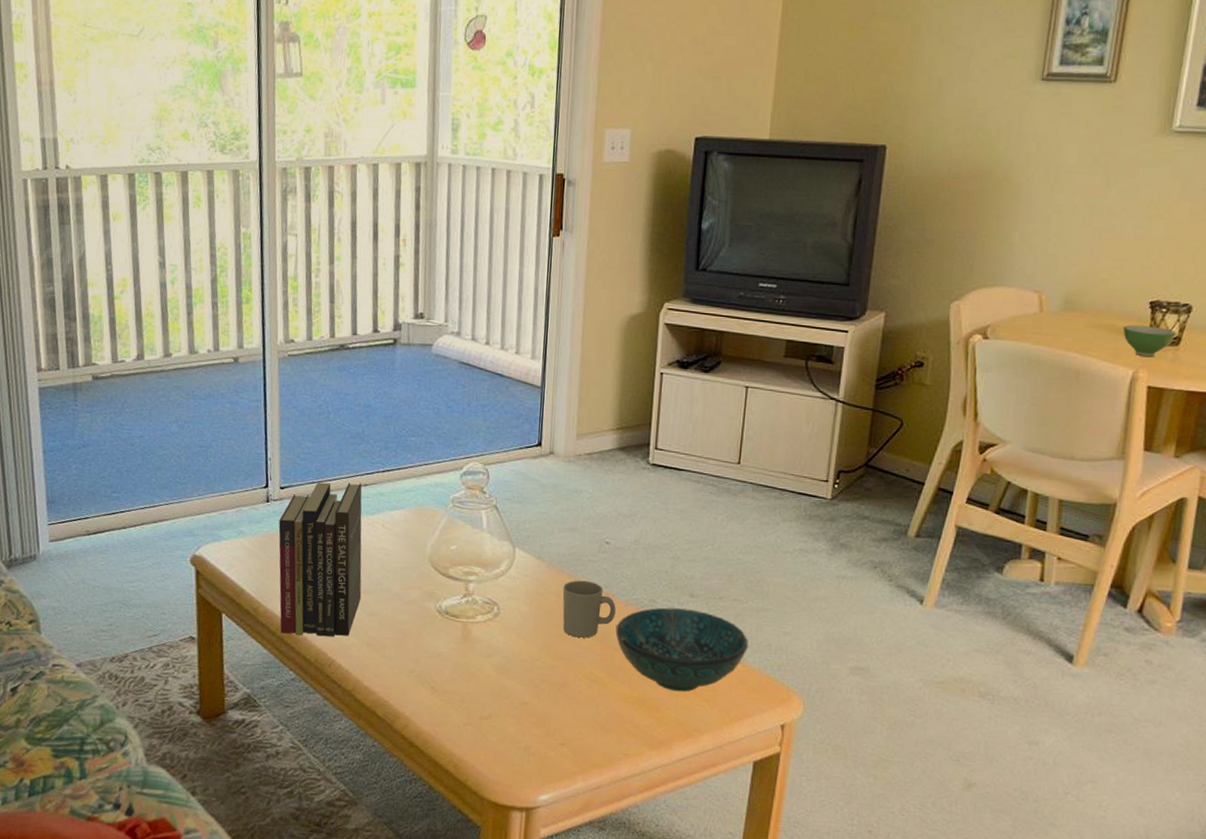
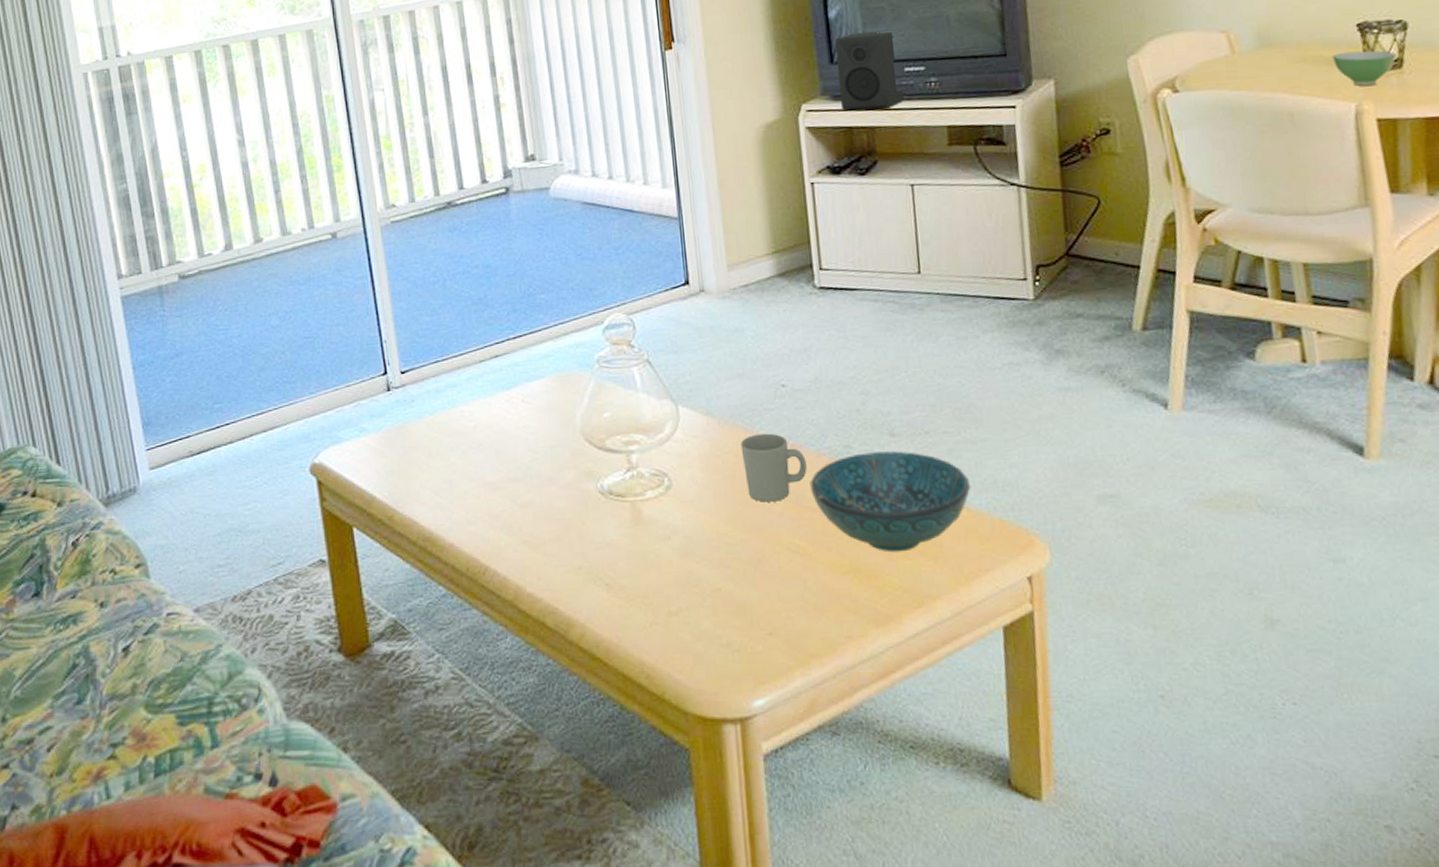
books: present [278,482,362,637] -> none [404,354,510,542]
speaker: none [699,245,757,318] -> present [835,29,905,111]

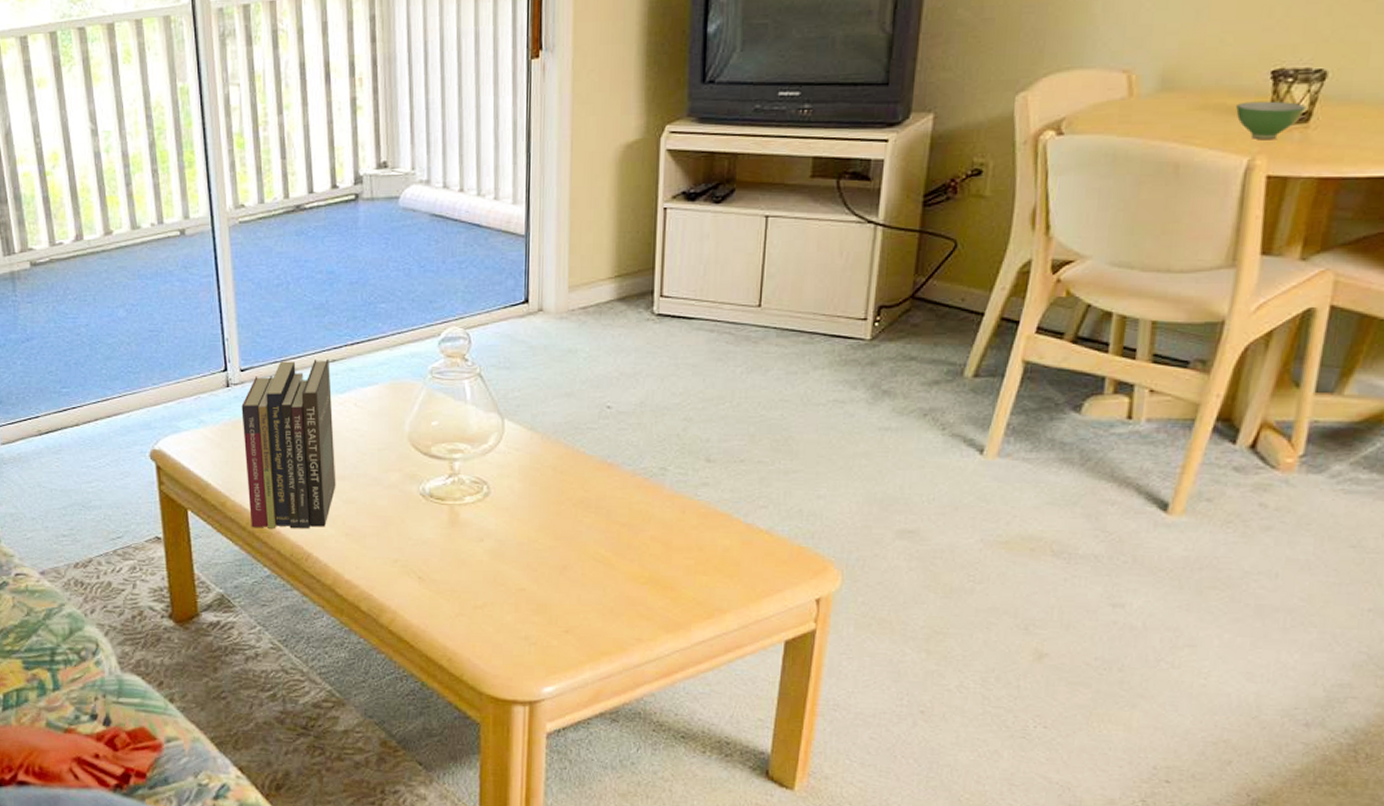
books: none [404,354,510,542] -> present [241,358,336,529]
mug: present [740,433,807,502] -> none [560,451,621,515]
decorative bowl: present [809,451,971,553] -> none [621,475,777,568]
speaker: present [835,29,905,111] -> none [707,49,775,135]

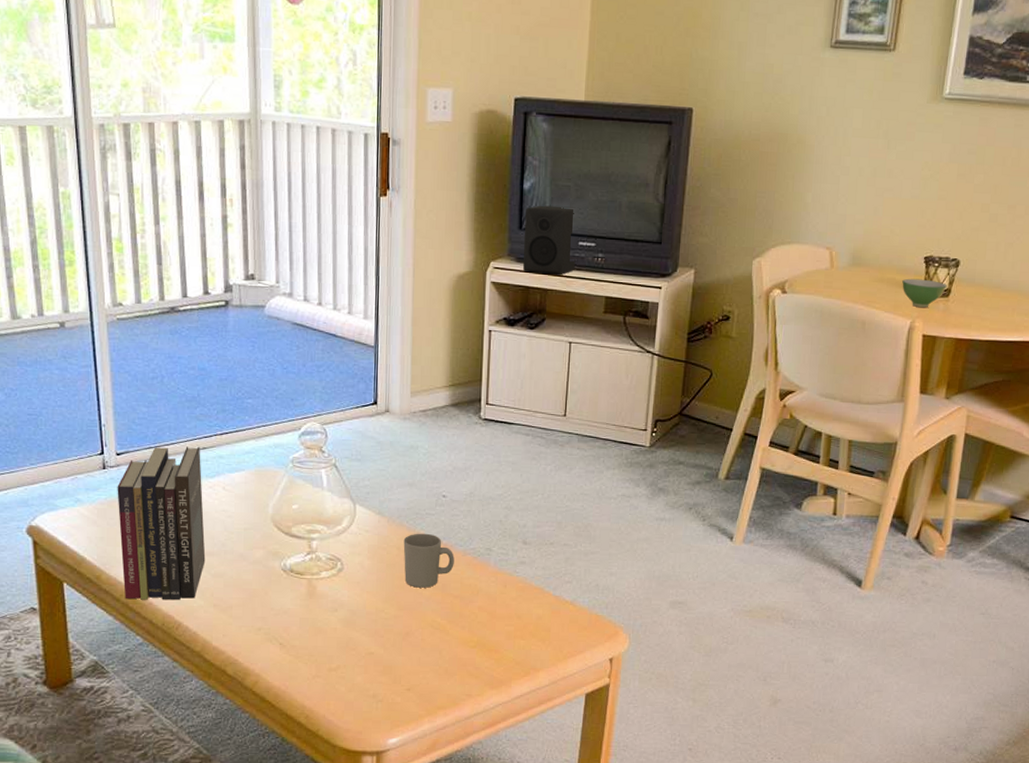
mug: none [560,451,621,515] -> present [403,533,454,588]
speaker: none [707,49,775,135] -> present [523,205,576,276]

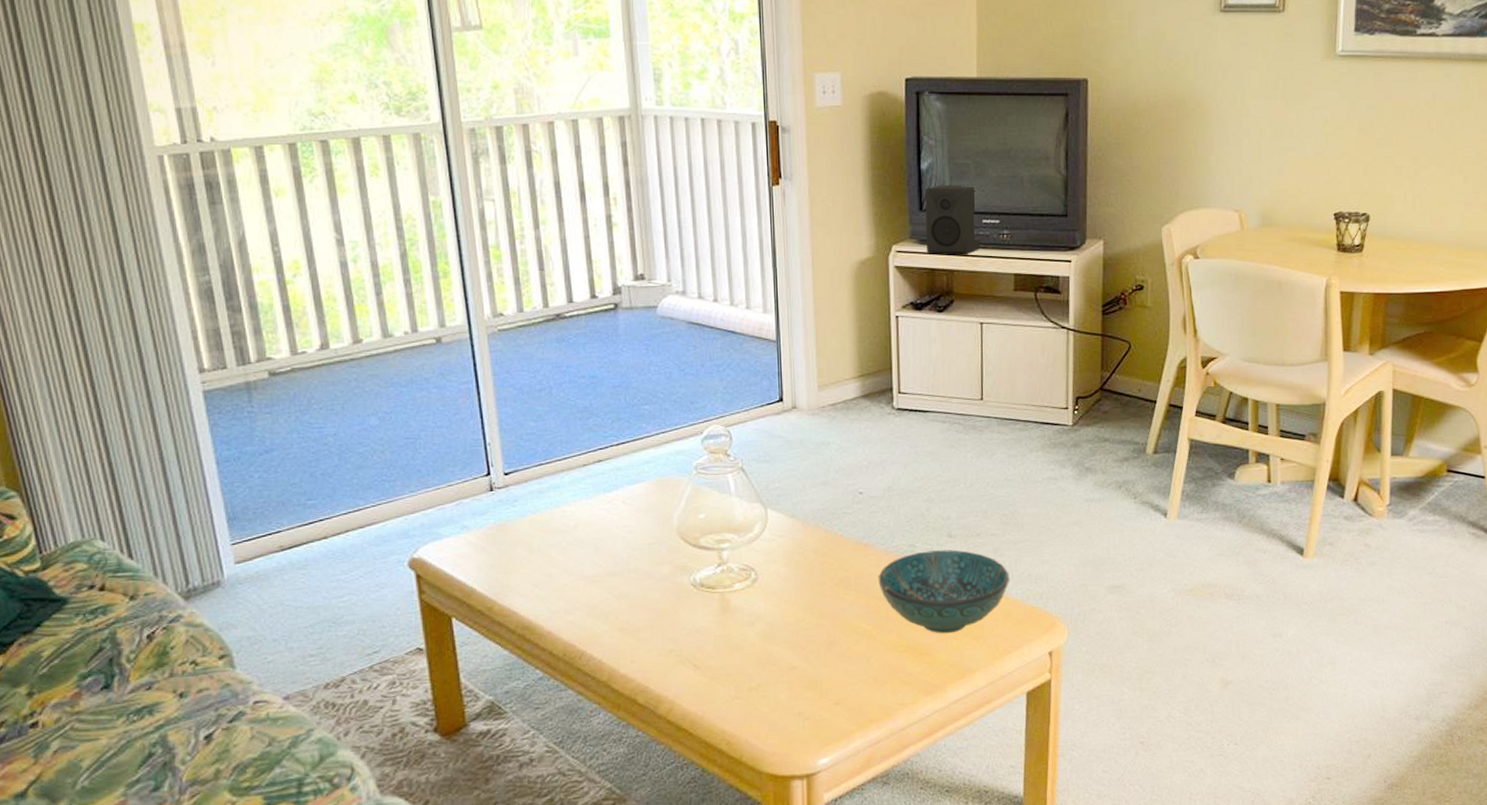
books: present [117,446,206,600] -> none [506,459,608,630]
mug: present [403,533,454,588] -> none [820,534,876,593]
decorative bowl: none [455,555,579,634] -> present [878,549,1010,634]
bowl: present [902,278,947,307] -> none [1314,235,1360,264]

